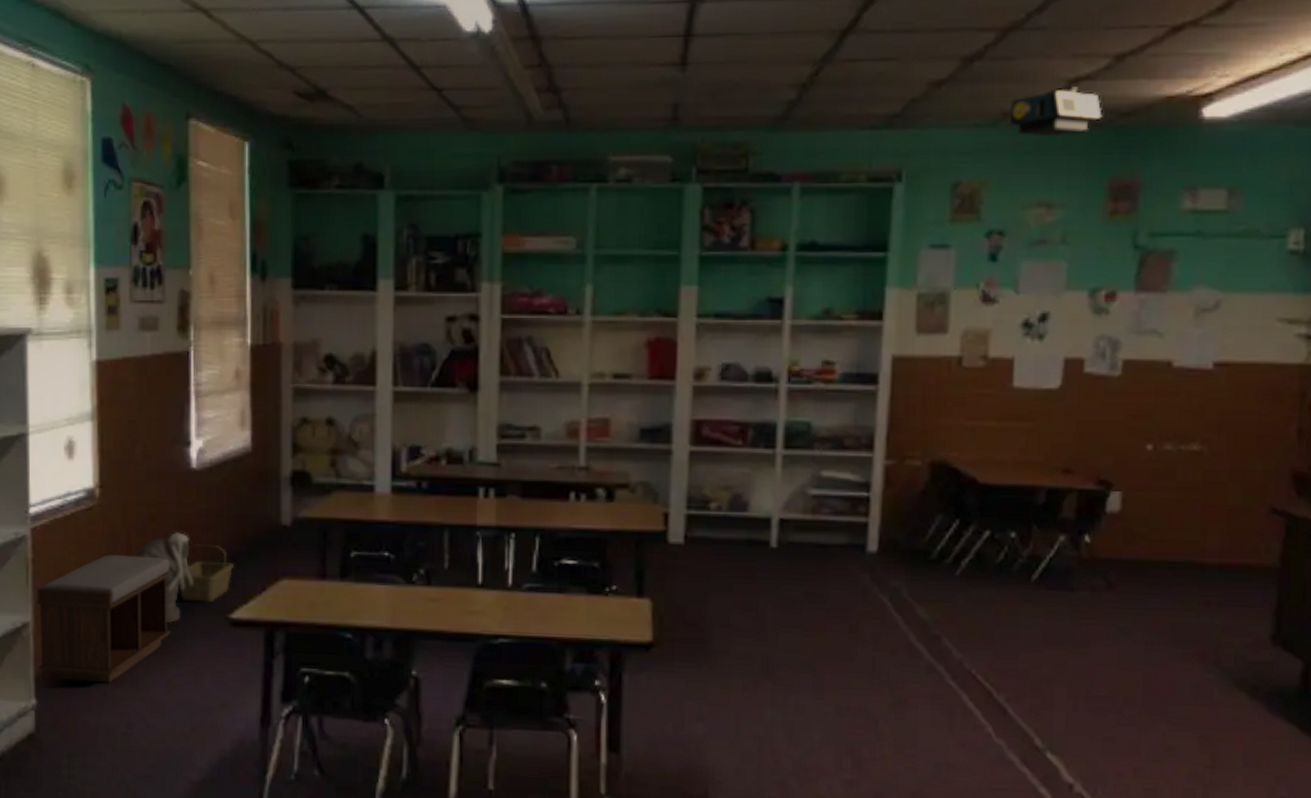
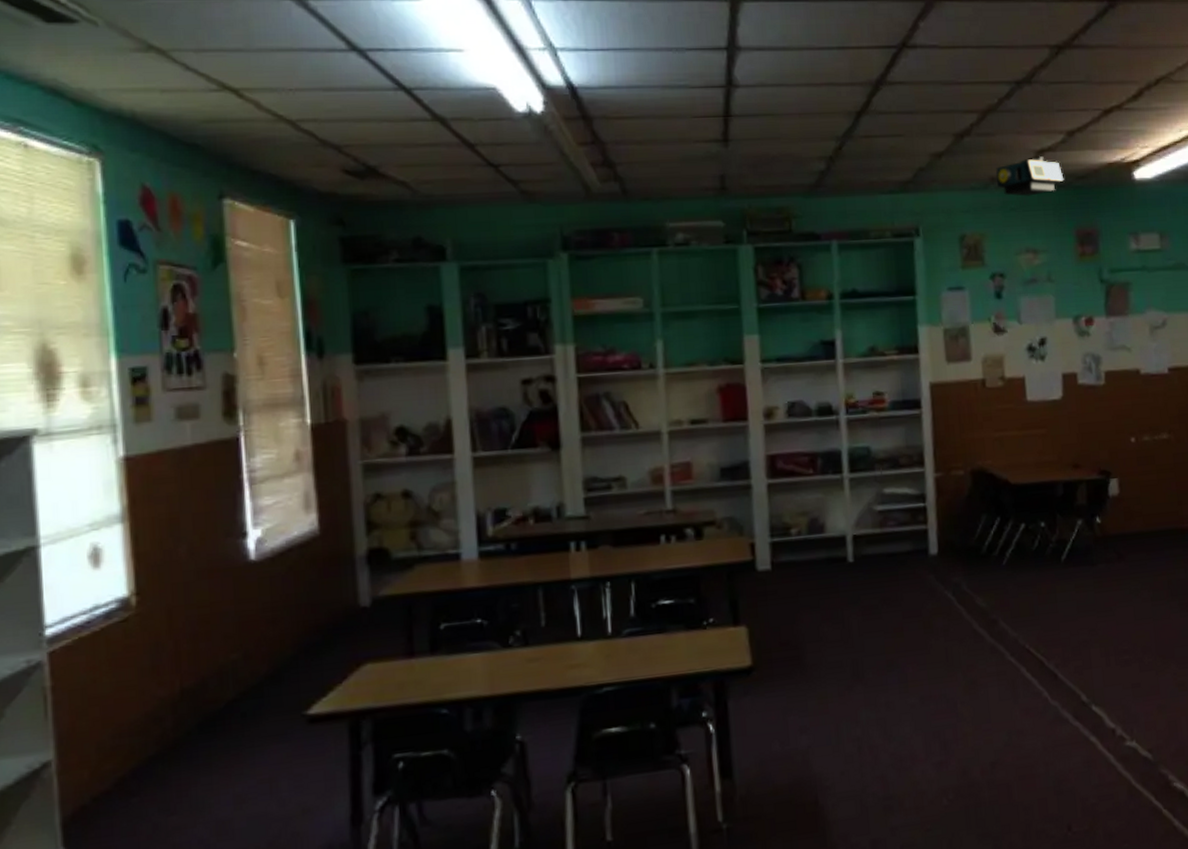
bench: present [37,555,171,683] -> none [59,661,236,822]
bust sculpture: present [133,532,192,623] -> none [183,631,259,732]
basket: present [178,543,234,604] -> none [242,639,308,706]

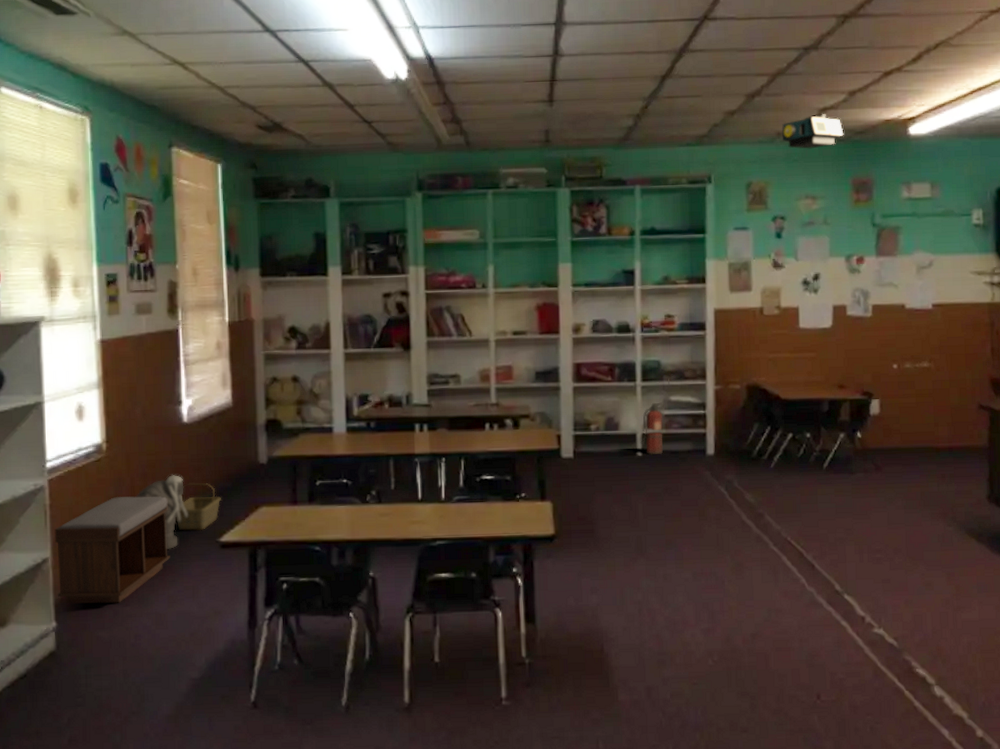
bench: none [59,661,236,822] -> present [54,496,170,604]
bust sculpture: none [183,631,259,732] -> present [136,475,187,549]
basket: none [242,639,308,706] -> present [176,483,221,531]
fire extinguisher: none [851,496,879,561] -> present [640,402,664,455]

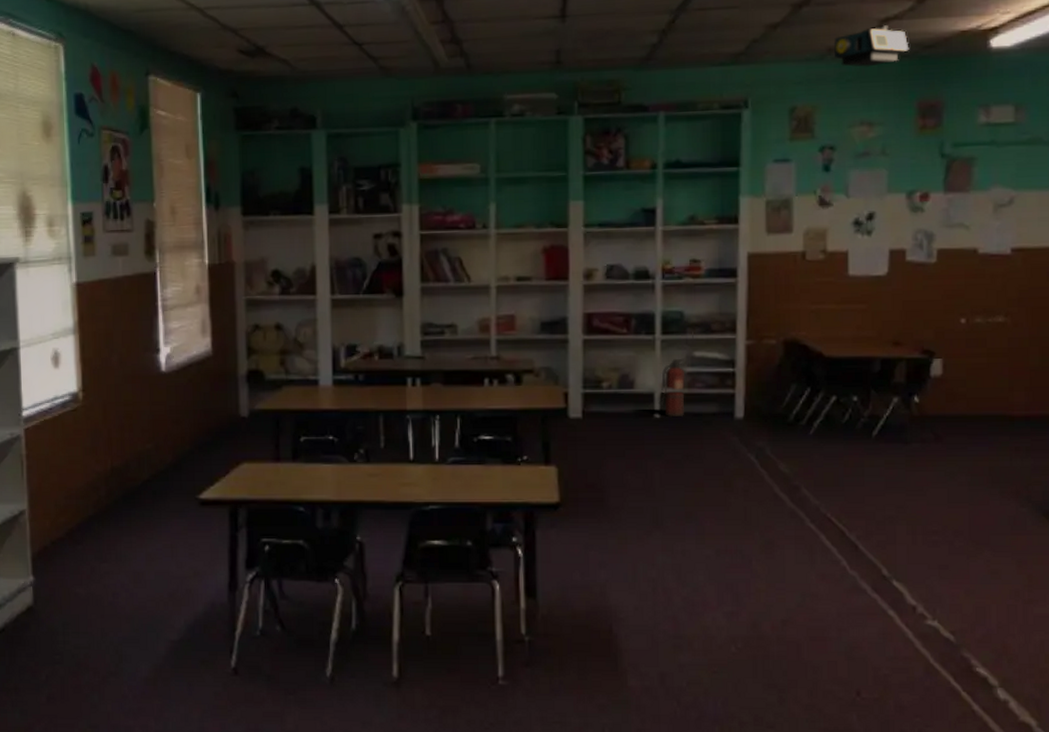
bench: present [54,496,170,604] -> none [31,448,148,559]
bust sculpture: present [136,475,187,549] -> none [113,427,165,505]
basket: present [176,483,221,531] -> none [154,436,201,487]

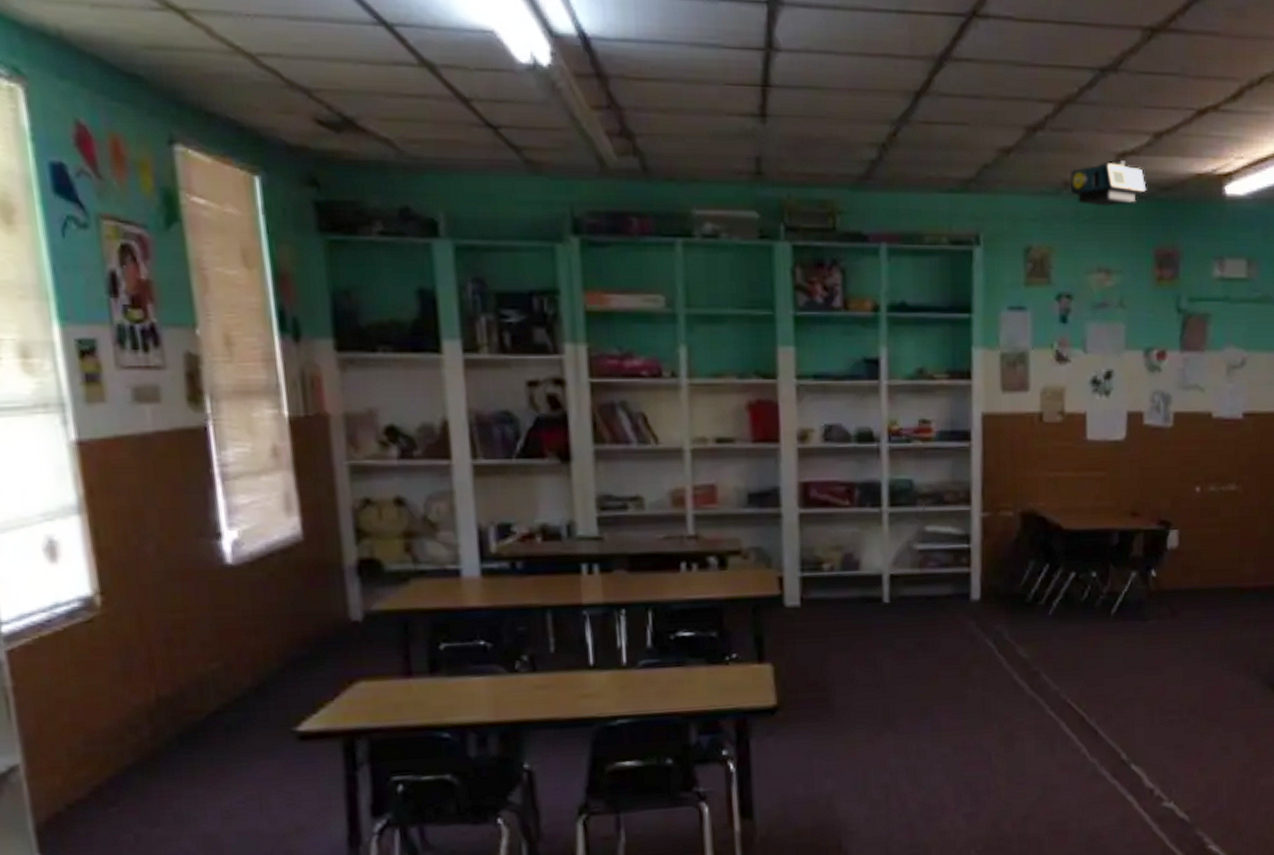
fire extinguisher: present [658,358,685,418] -> none [887,534,917,602]

